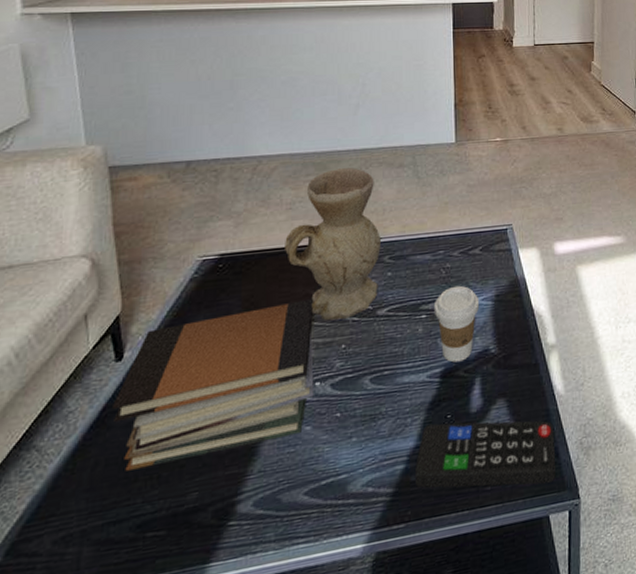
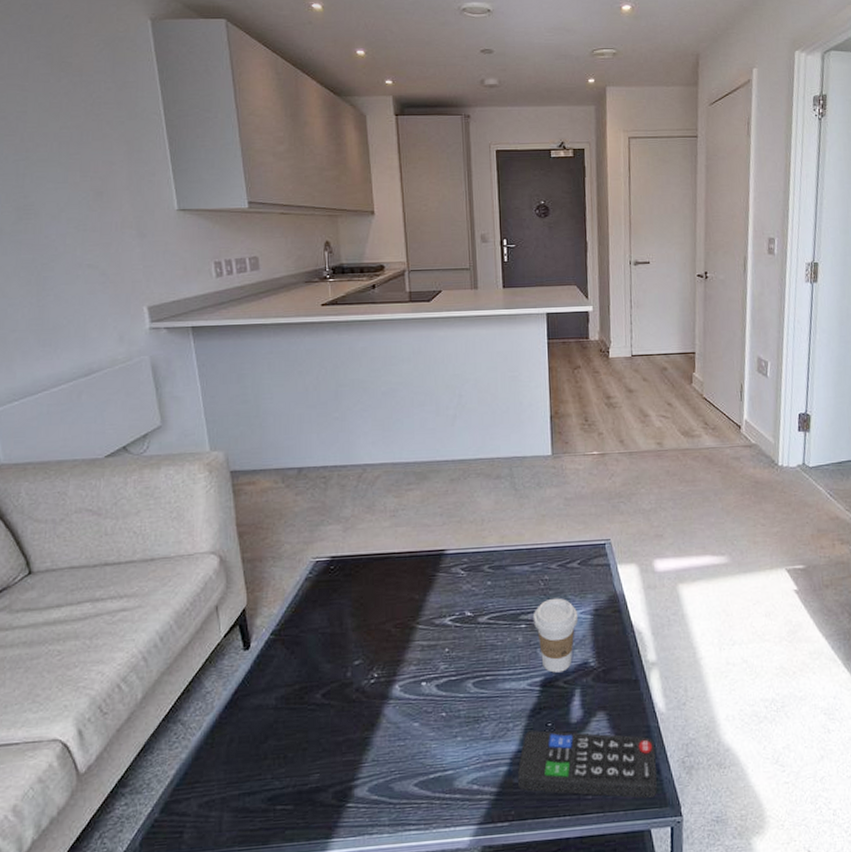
book stack: present [112,299,314,471] -> none [243,603,421,749]
vase: present [285,168,381,321] -> none [390,478,480,625]

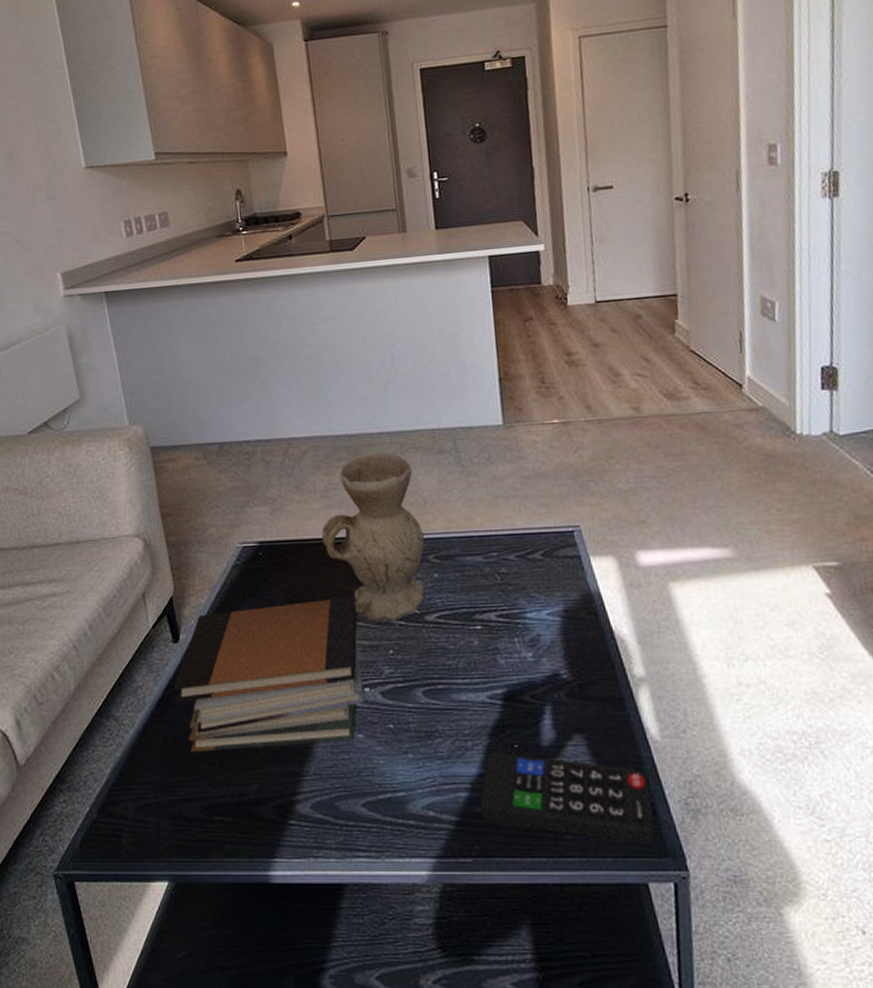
book stack: none [243,603,421,749] -> present [174,597,364,752]
vase: none [390,478,480,625] -> present [322,453,425,622]
coffee cup: present [532,598,579,673] -> none [489,595,545,685]

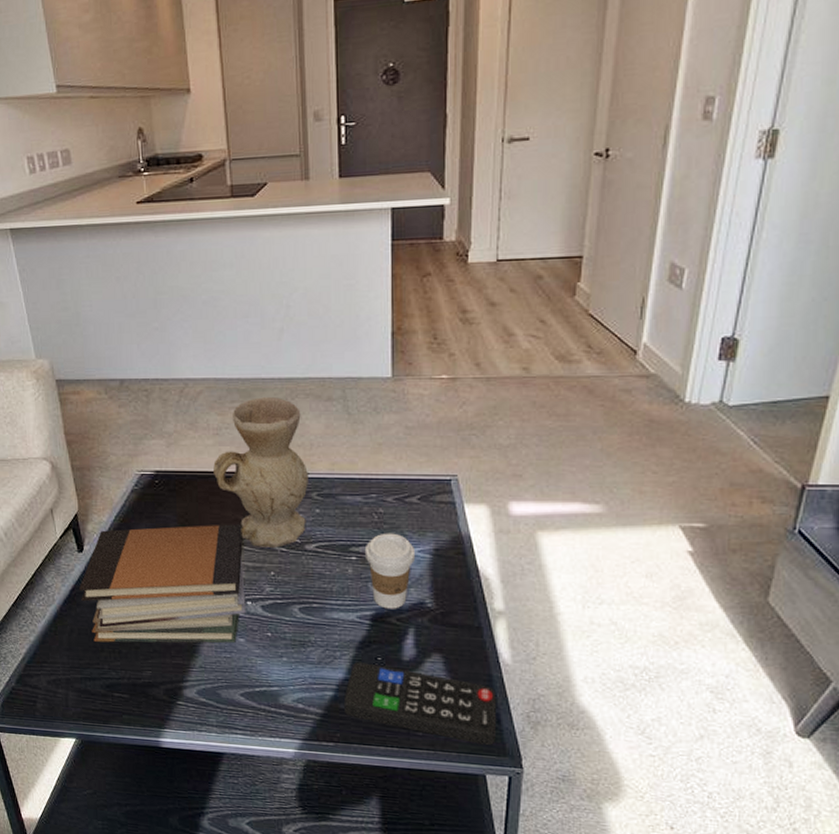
coffee cup: none [489,595,545,685] -> present [364,533,416,609]

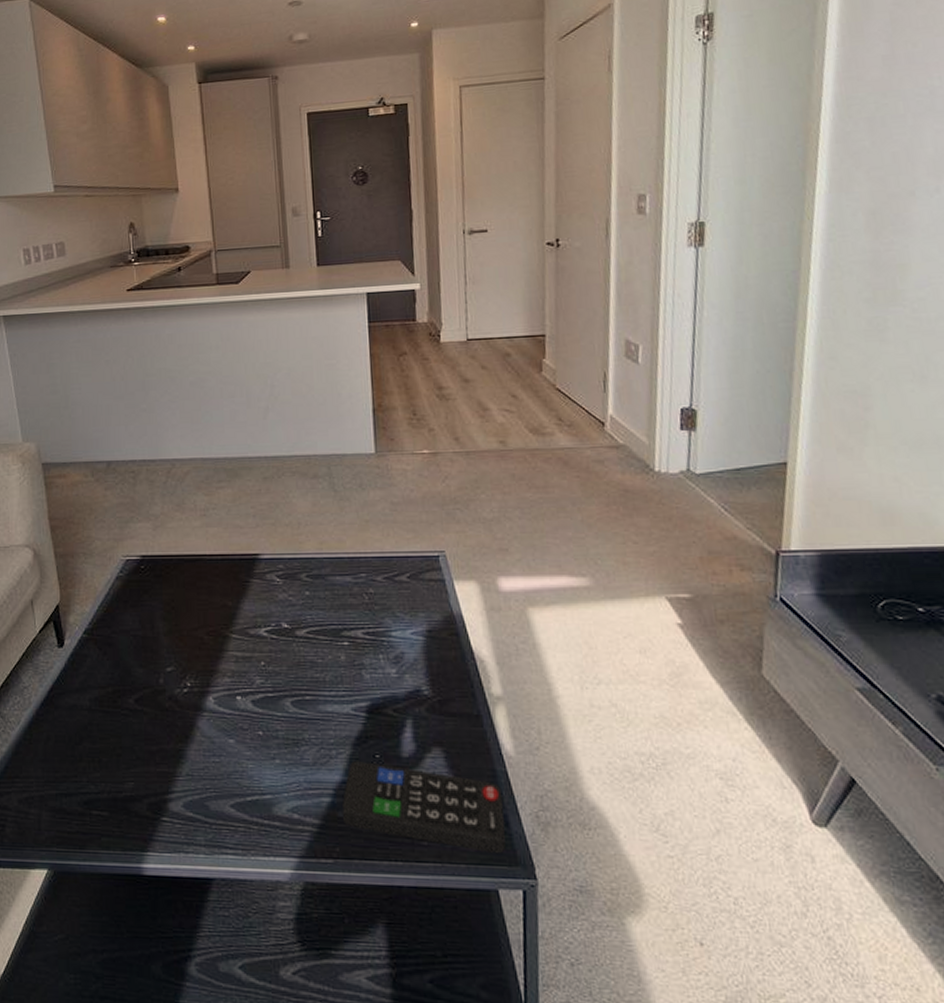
book stack: present [79,524,246,644] -> none [58,610,236,750]
vase: present [213,397,308,548] -> none [201,476,297,635]
coffee cup: present [364,533,416,609] -> none [356,614,409,699]

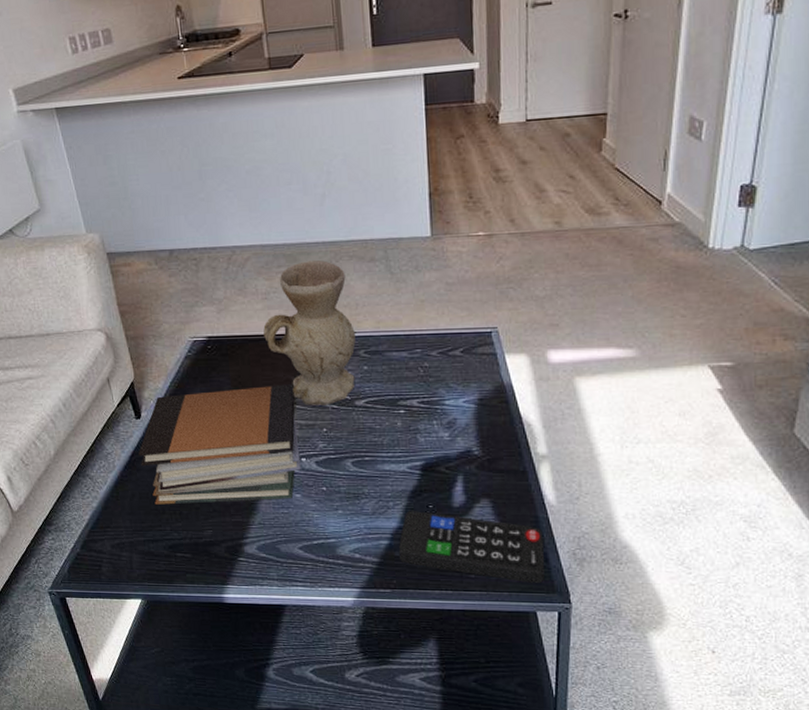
book stack: none [58,610,236,750] -> present [138,384,301,505]
vase: none [201,476,297,635] -> present [263,260,356,406]

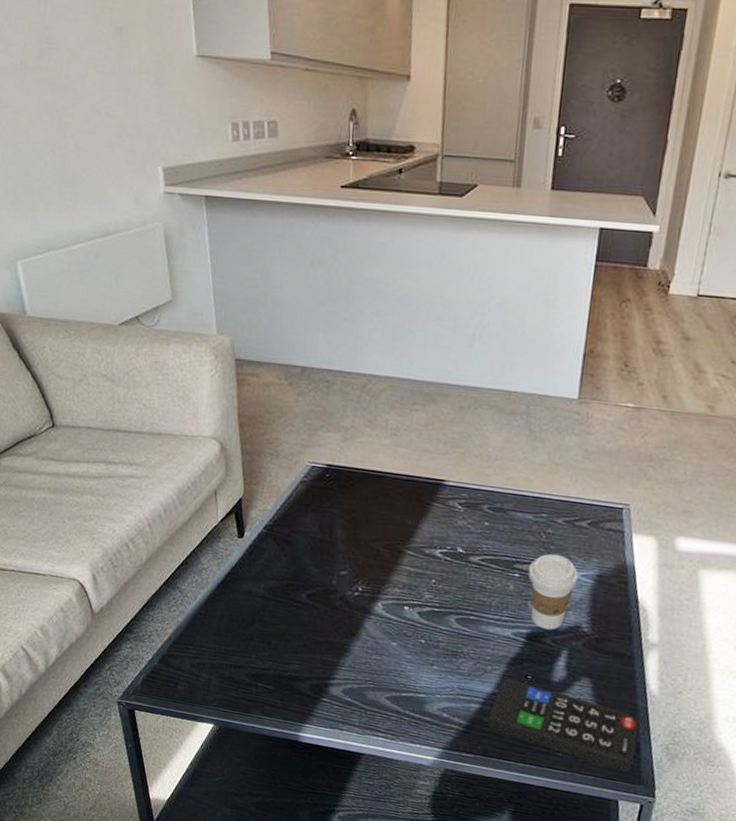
book stack: present [138,384,301,505] -> none [235,518,409,647]
vase: present [263,260,356,406] -> none [386,402,482,556]
coffee cup: none [412,385,461,458] -> present [527,553,579,630]

